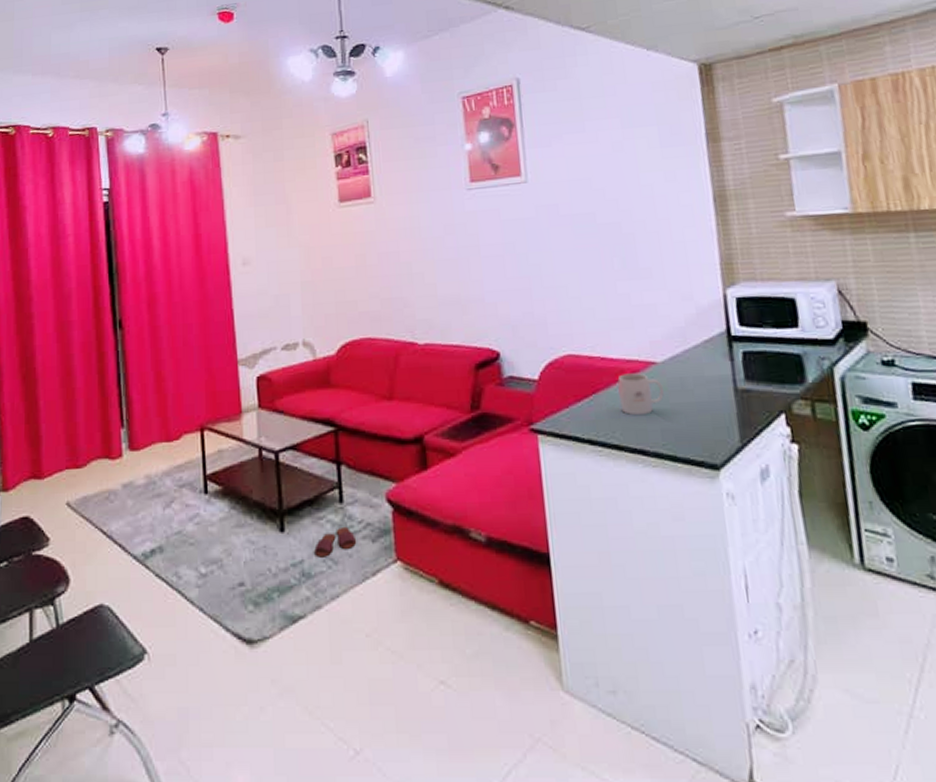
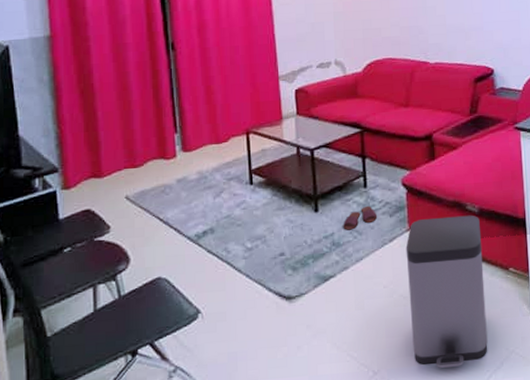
pedal bin: none [393,545,504,754] -> present [406,215,488,368]

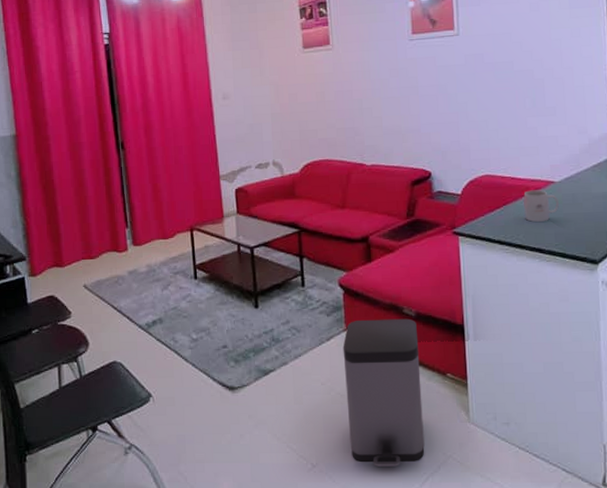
slippers: present [343,205,377,230] -> none [282,304,314,327]

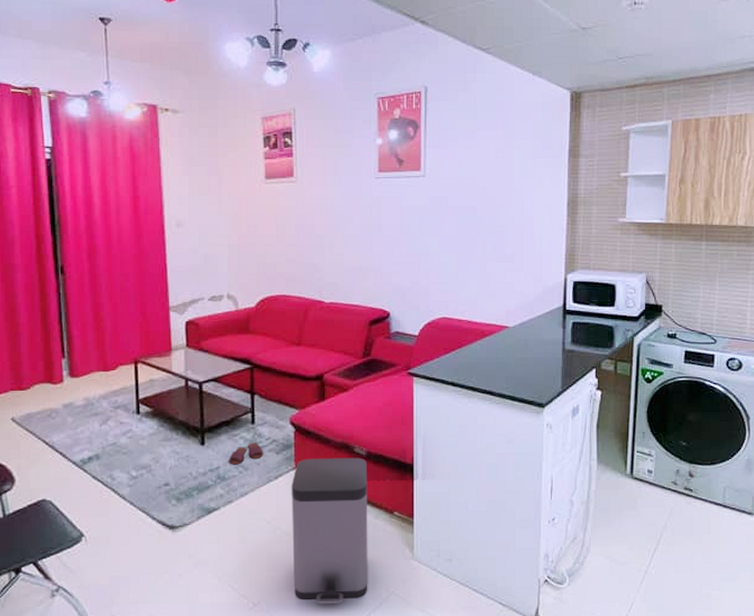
slippers: none [282,304,314,327] -> present [229,442,263,465]
mug: present [523,190,559,223] -> none [478,334,511,366]

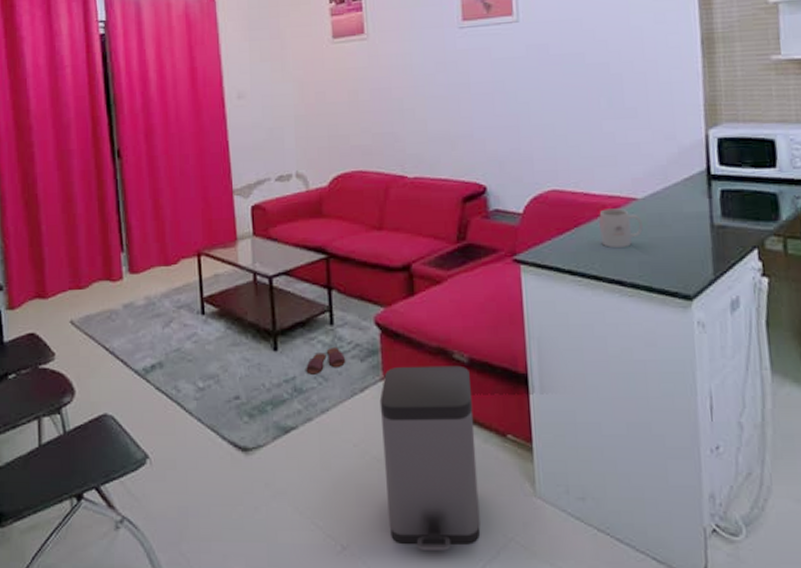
mug: none [478,334,511,366] -> present [599,208,643,249]

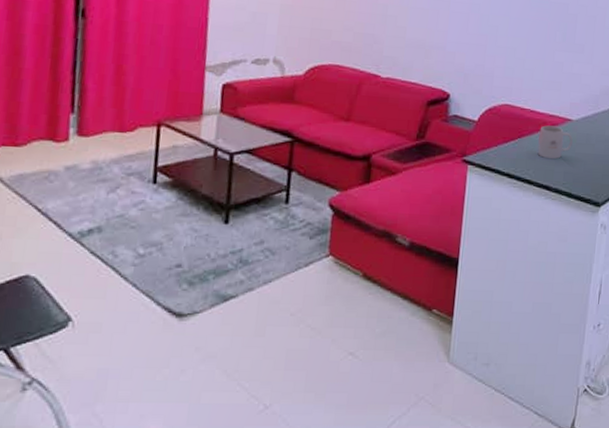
slippers: present [306,346,345,375] -> none [254,223,295,248]
pedal bin: present [379,365,480,551] -> none [313,245,409,408]

